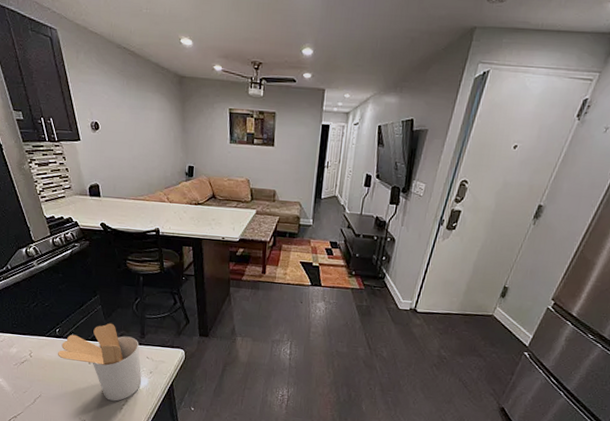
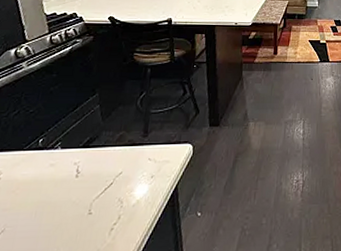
utensil holder: present [58,323,142,401] -> none [36,123,141,221]

